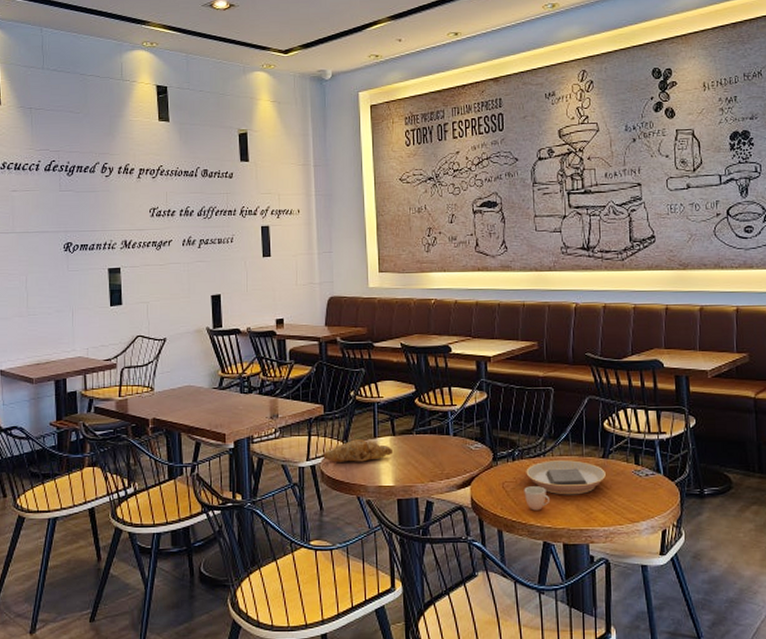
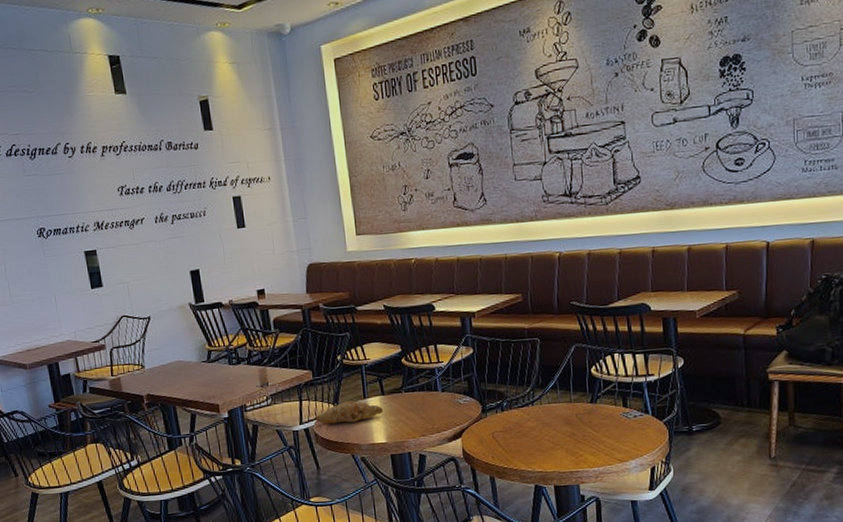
cup: present [524,486,549,511] -> none [514,434,539,457]
plate: present [526,460,606,495] -> none [515,407,594,441]

